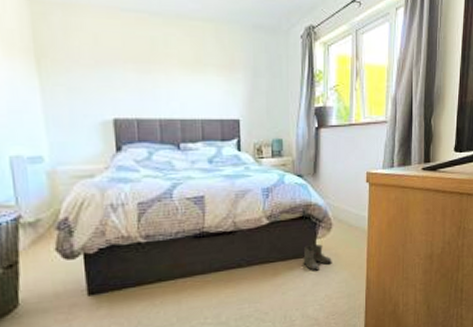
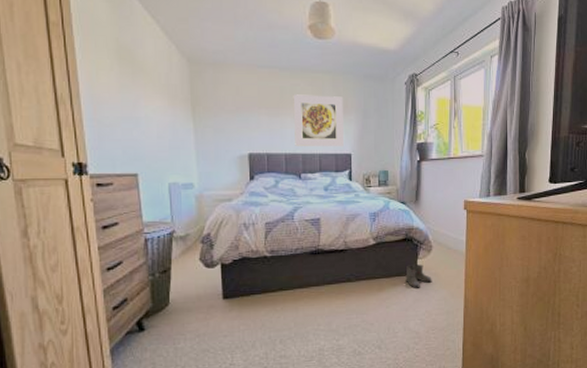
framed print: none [167,46,230,110] -> present [293,94,343,146]

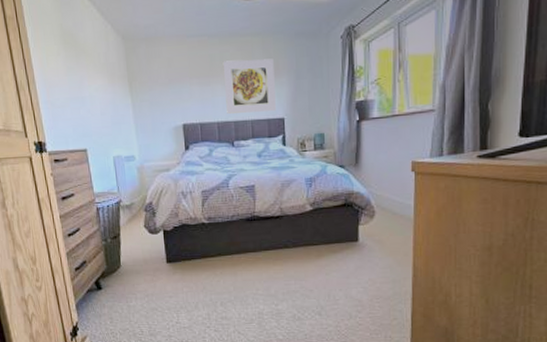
boots: present [405,263,432,288] -> none [346,230,376,256]

